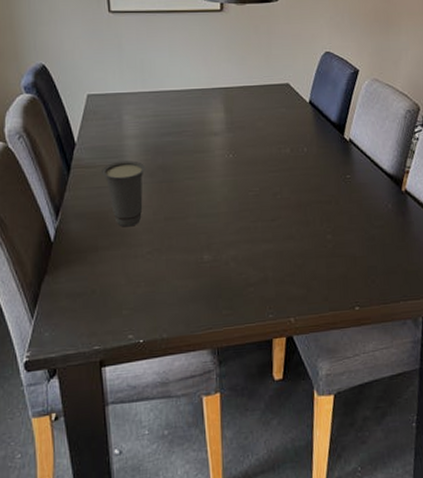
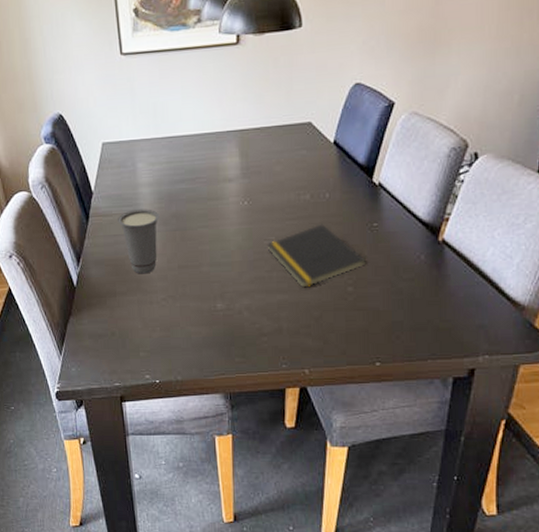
notepad: none [251,176,343,237] -> present [267,224,367,288]

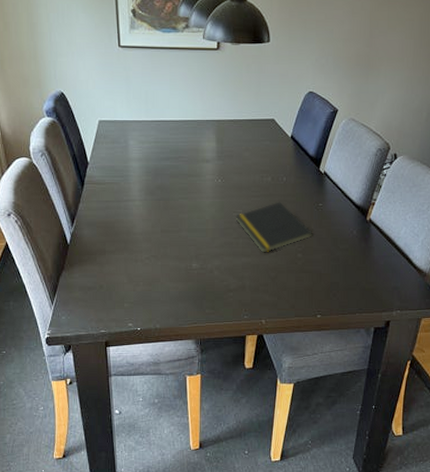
cup: present [118,209,160,274] -> none [110,180,147,236]

